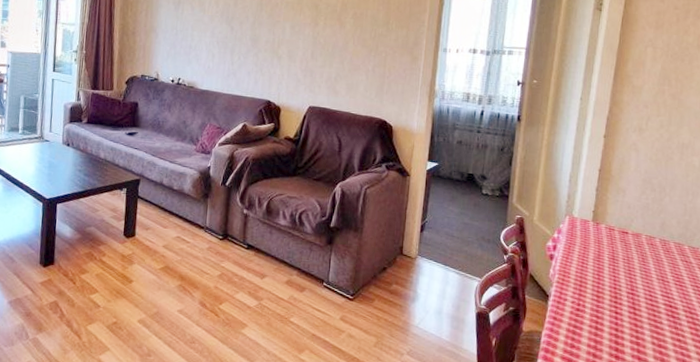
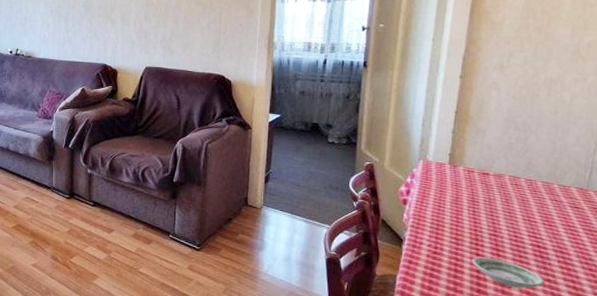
saucer: none [612,315,676,348] -> present [473,256,545,288]

